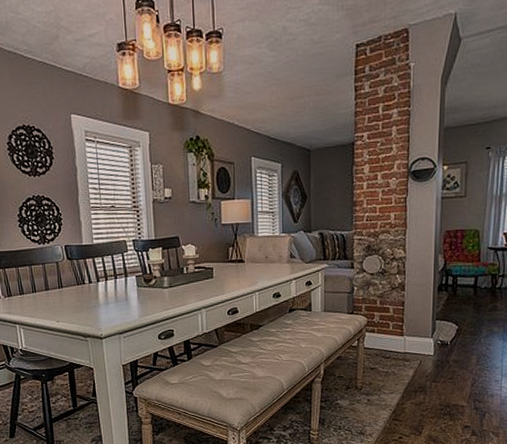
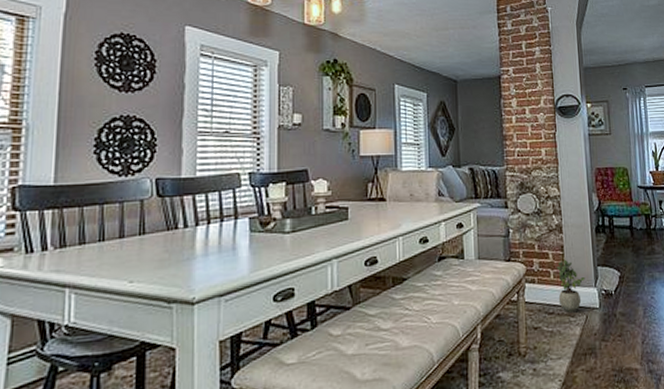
potted plant: none [395,313,423,357] -> present [556,259,585,312]

